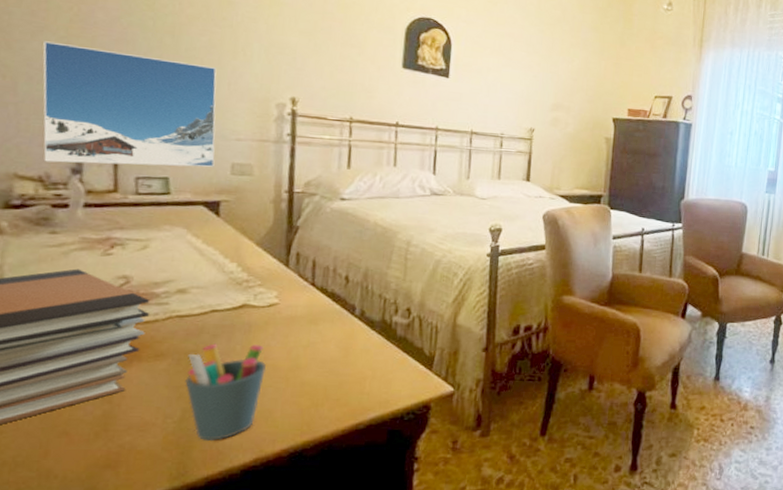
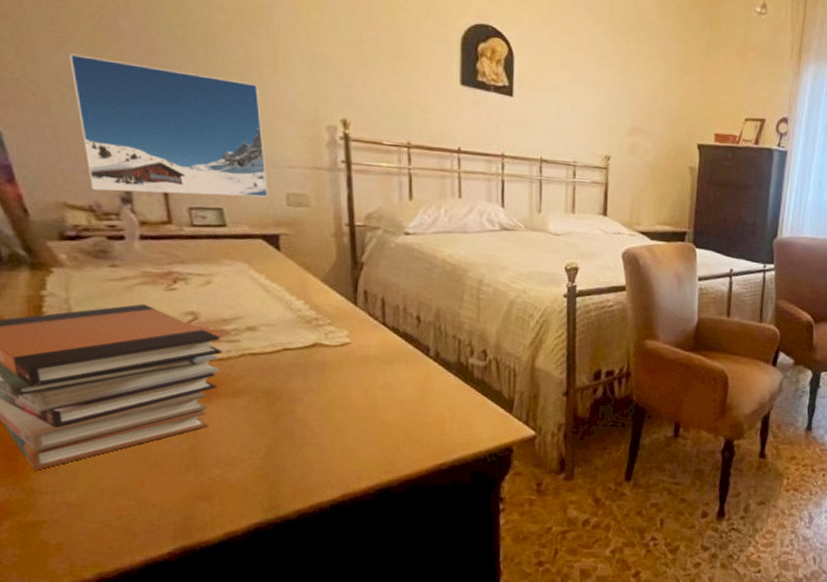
pen holder: present [185,343,267,440] -> none [266,382,345,476]

